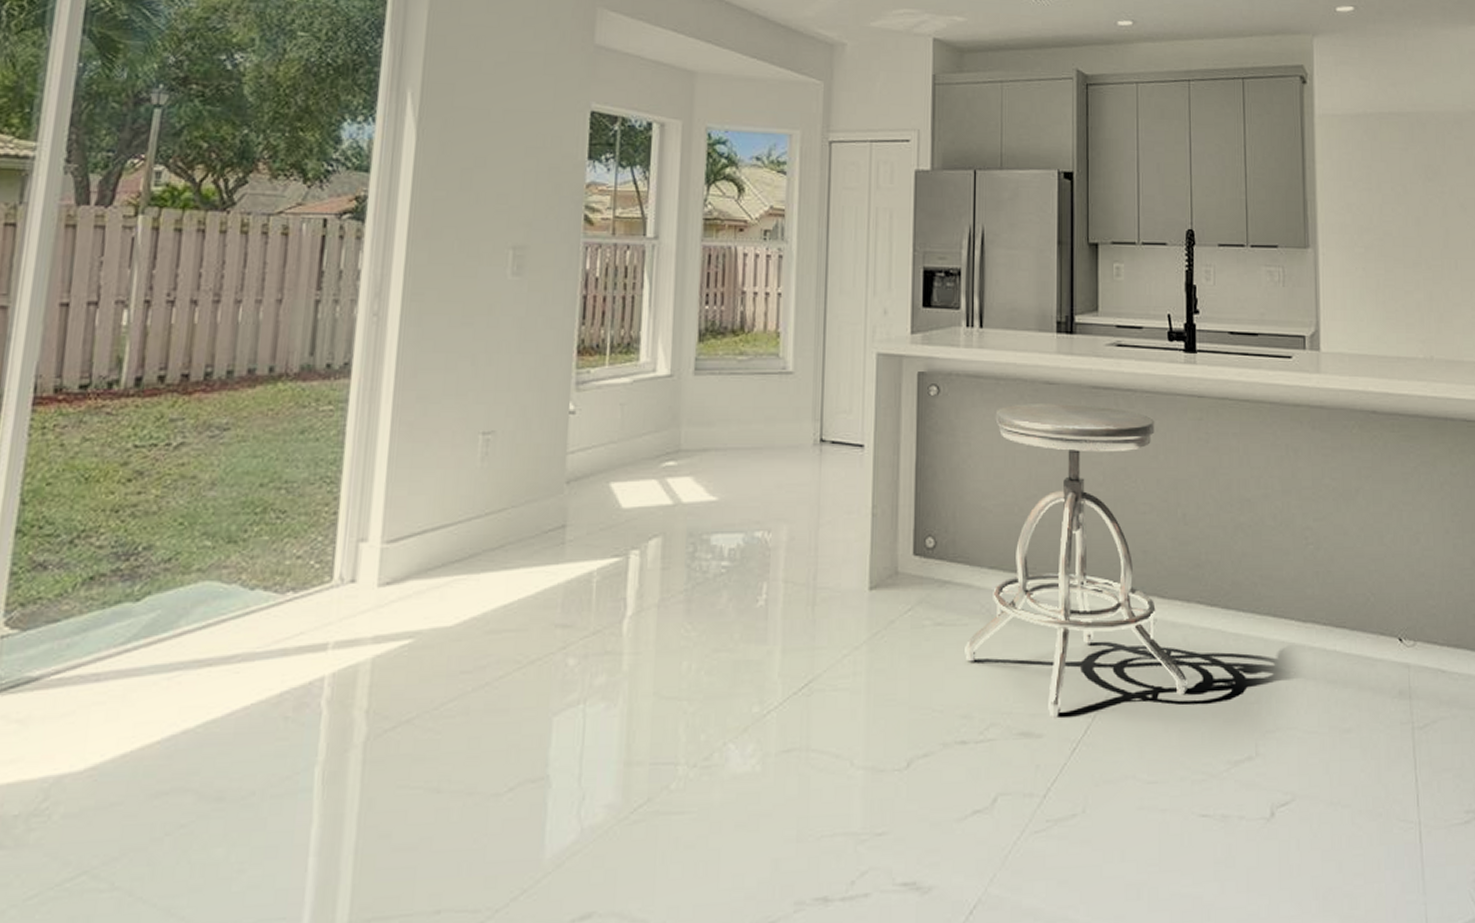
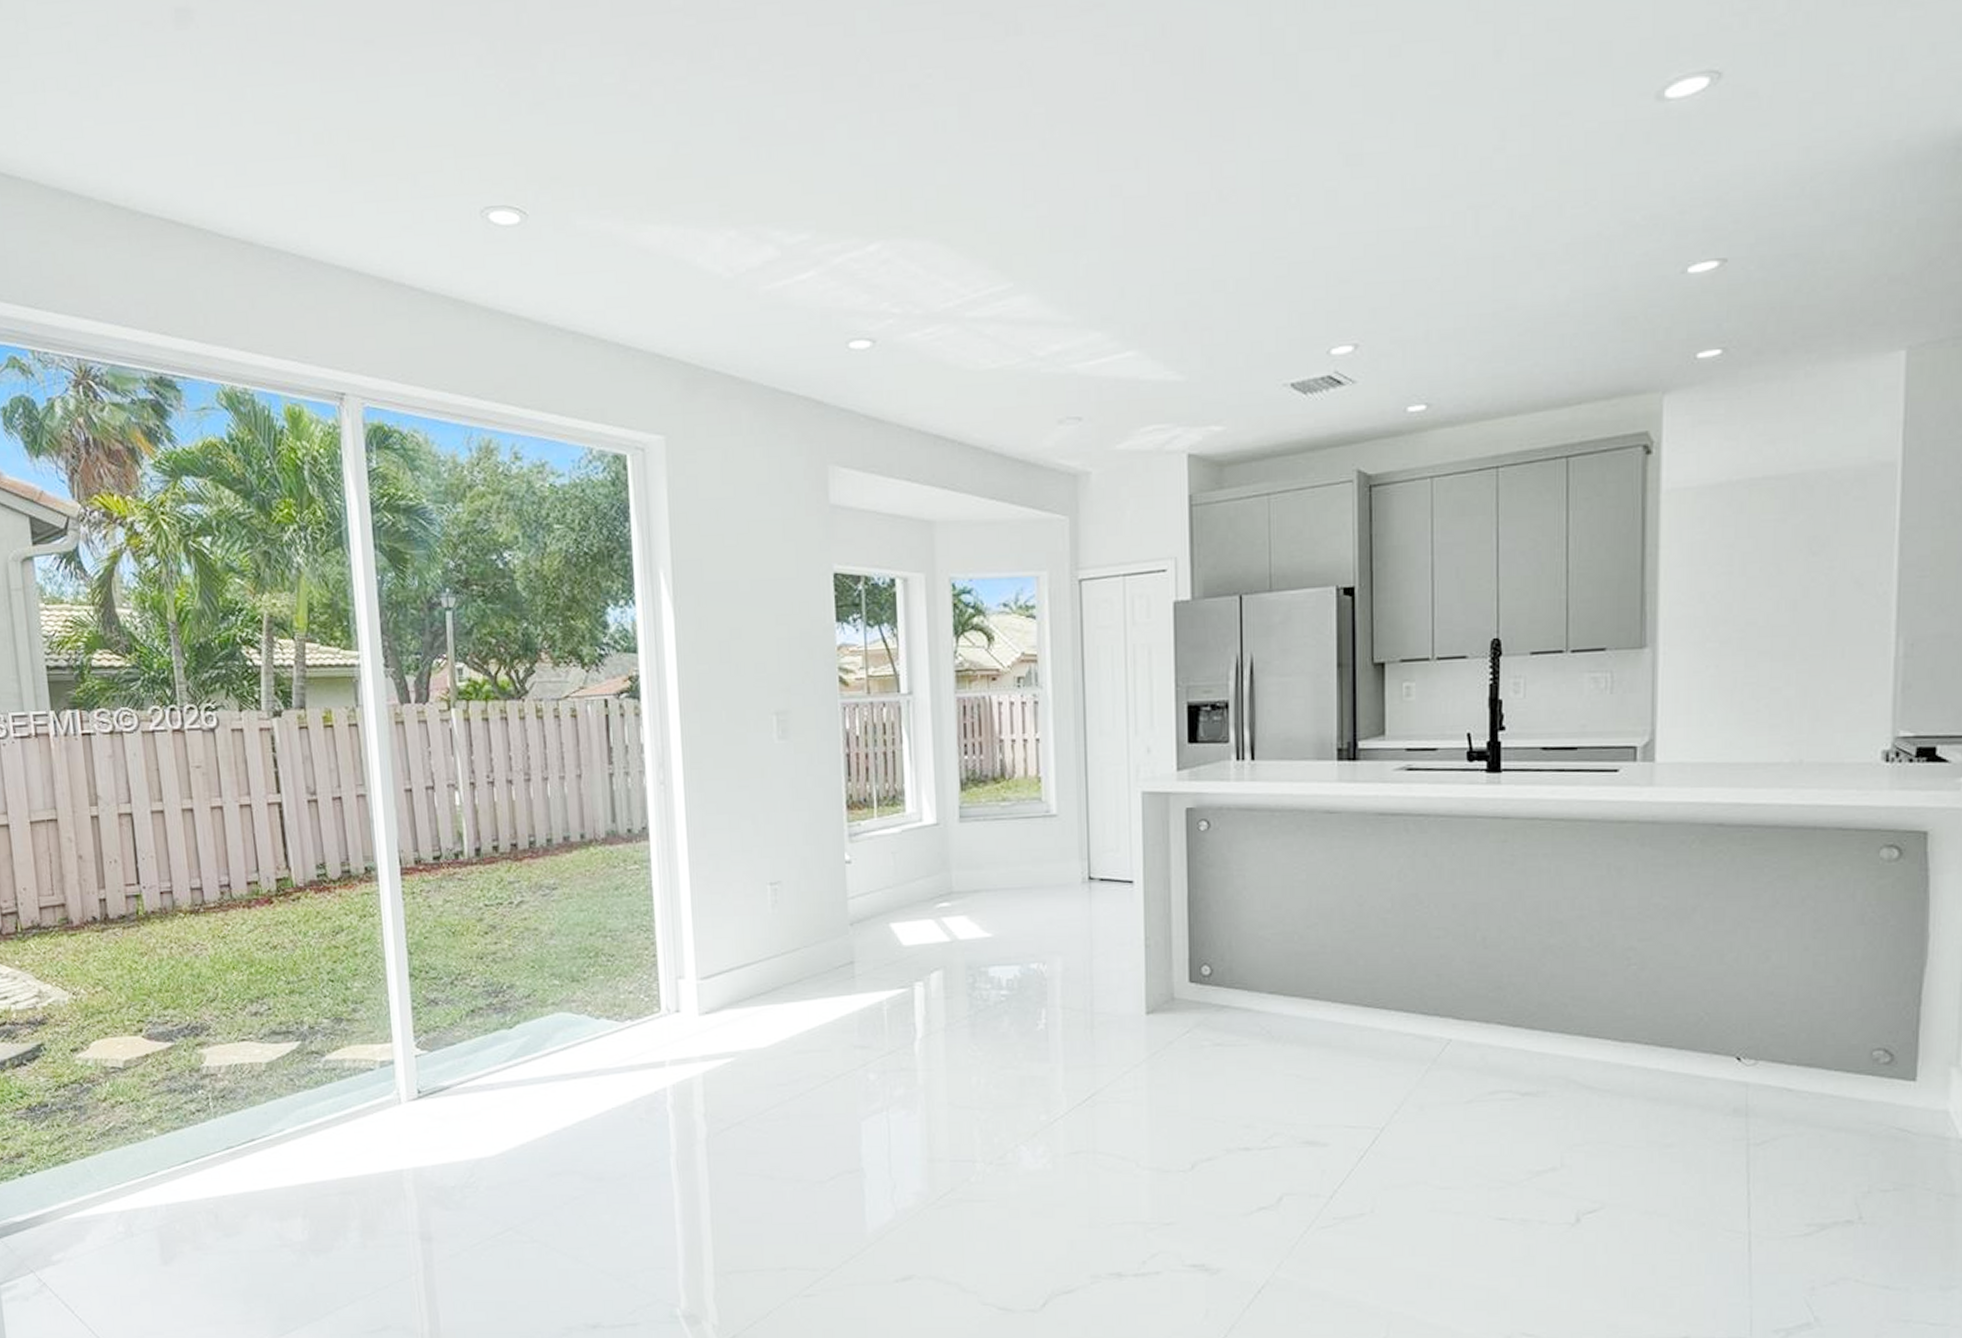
stool: present [965,404,1187,718] -> none [1245,832,1485,1129]

